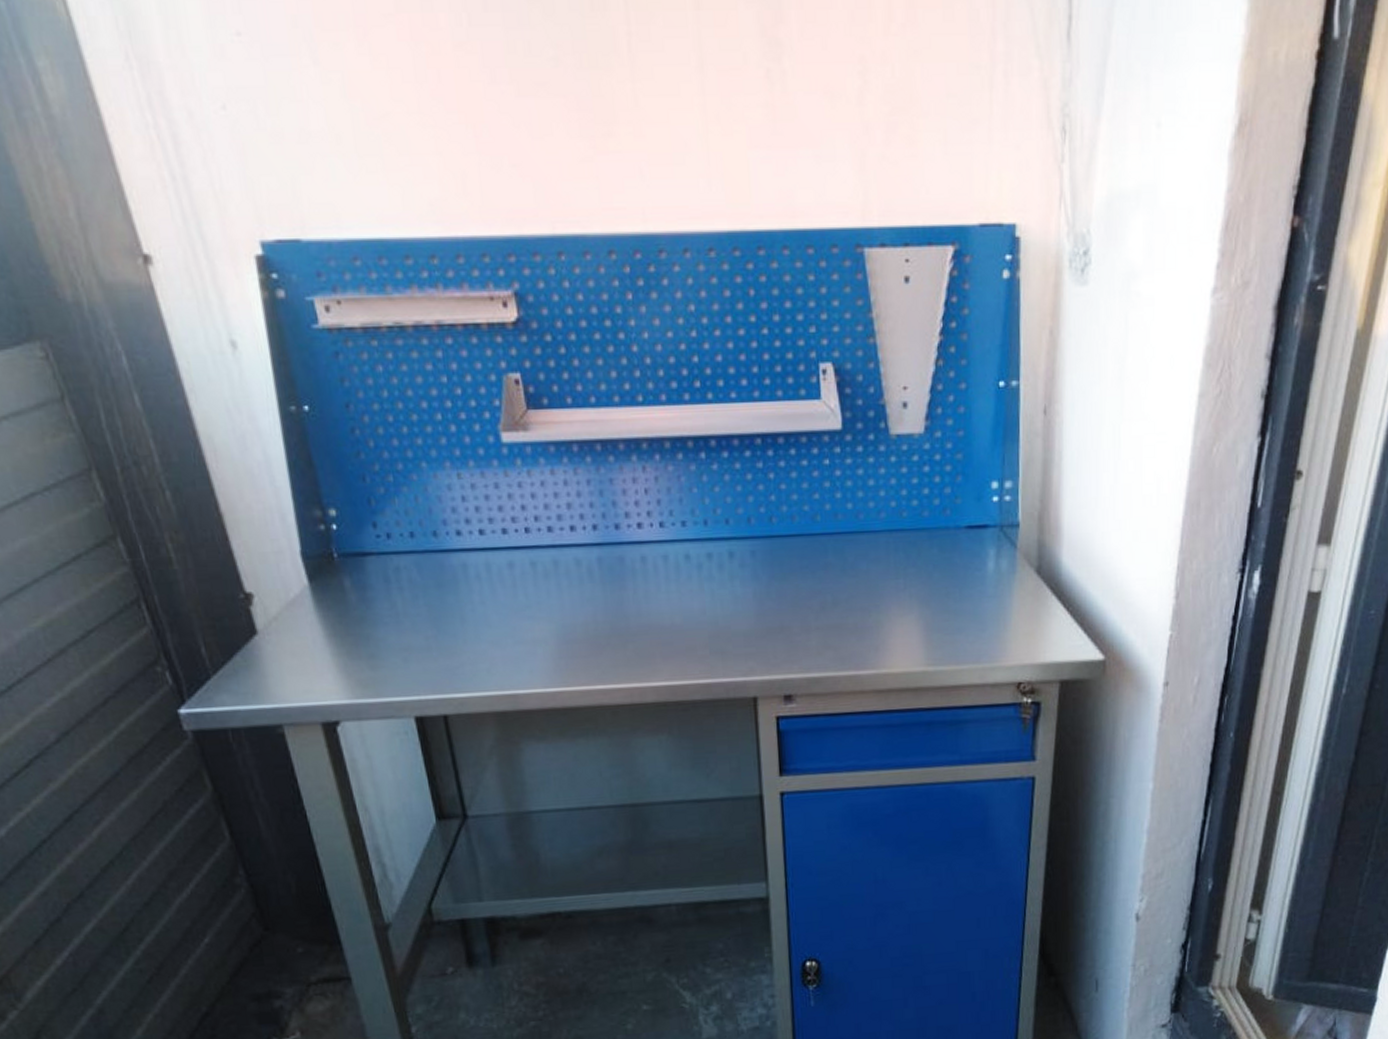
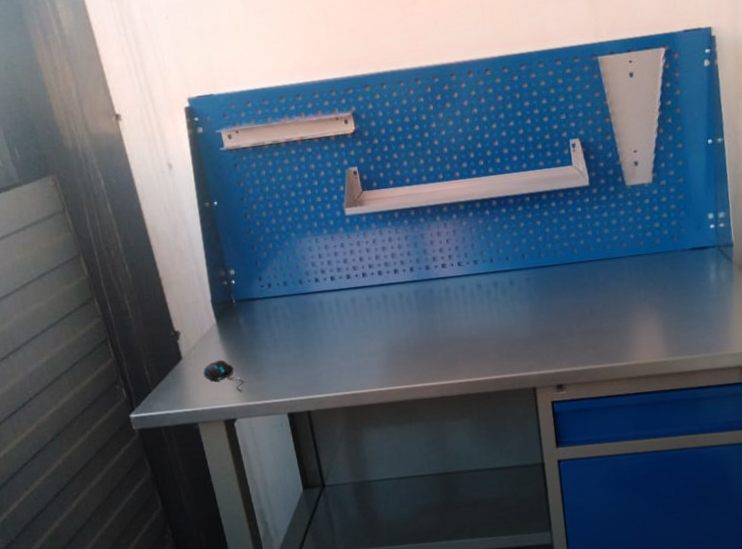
mouse: none [288,637,352,684] -> present [202,359,245,392]

